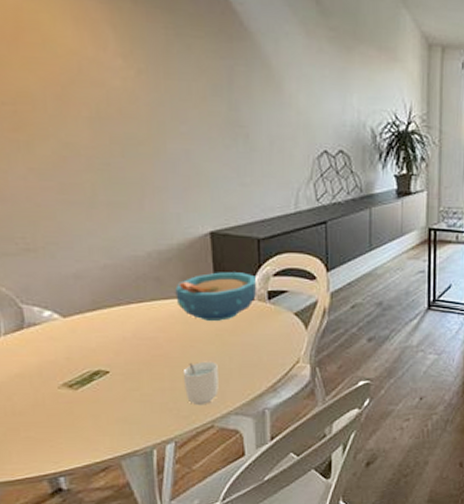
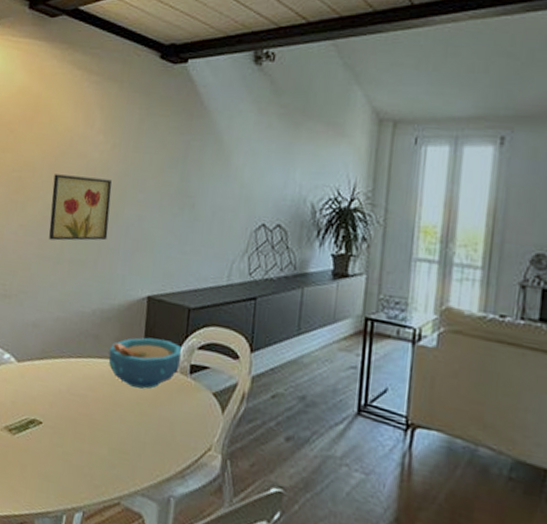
wall art: none [64,106,151,183] -> present [49,174,112,241]
cup: present [182,361,219,406] -> none [100,428,134,478]

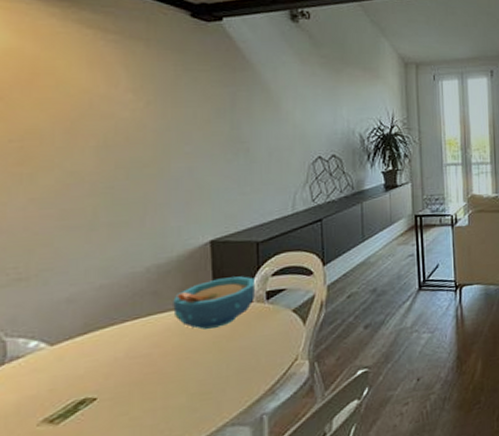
wall art: present [49,174,112,241] -> none [72,137,154,208]

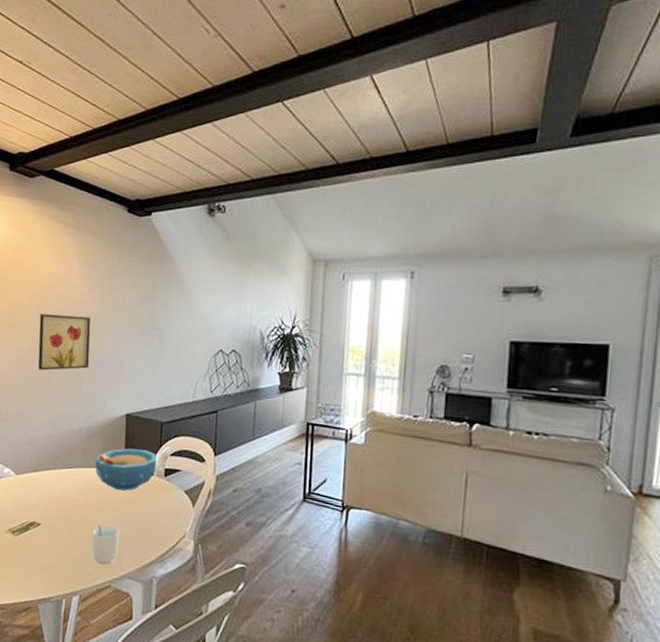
wall art: none [72,137,154,208] -> present [38,314,91,371]
cup: none [177,371,214,422] -> present [92,525,120,565]

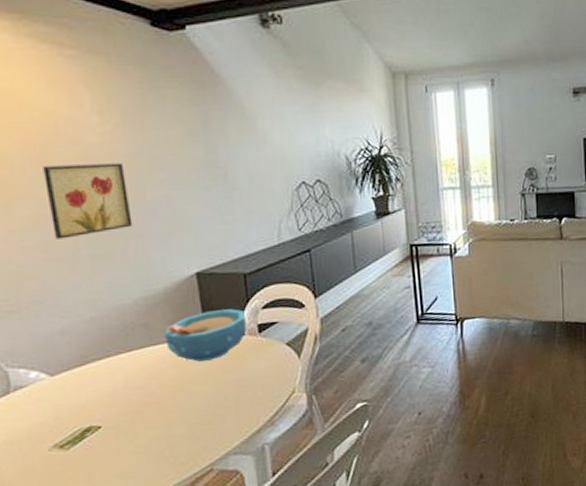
cup: present [92,525,120,565] -> none [177,402,216,450]

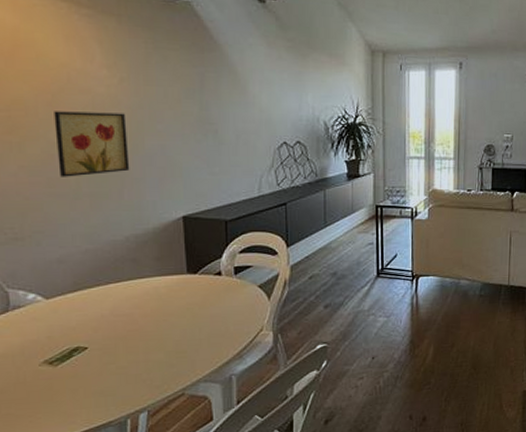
bowl: present [164,309,246,362] -> none [150,251,224,296]

